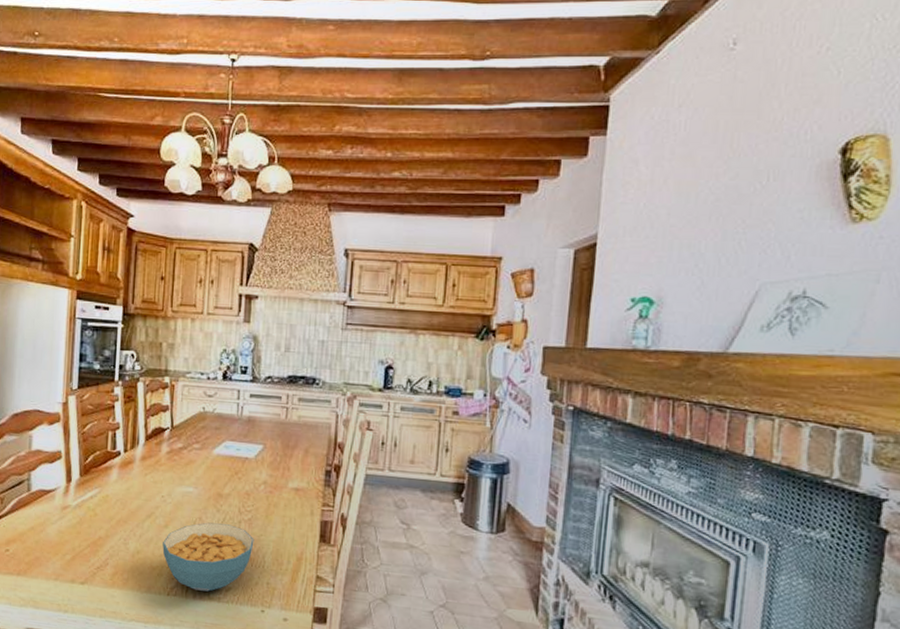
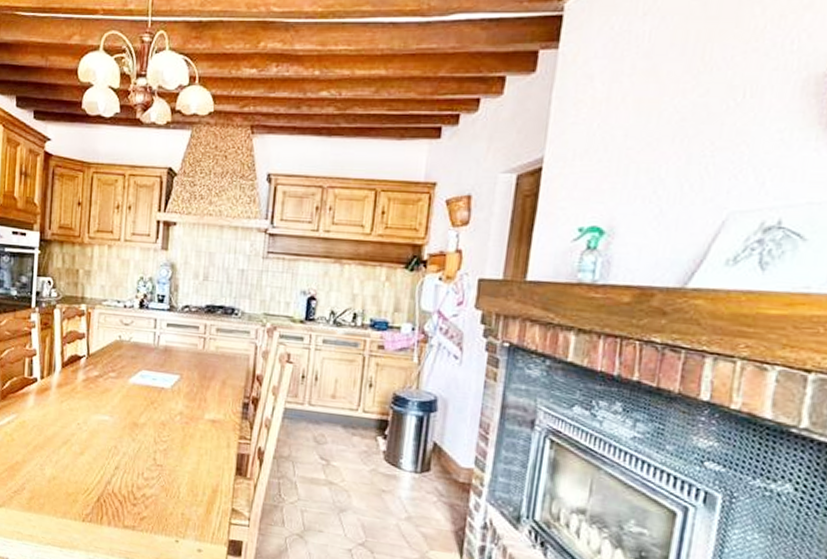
cereal bowl: present [162,522,254,592] -> none [78,451,170,520]

